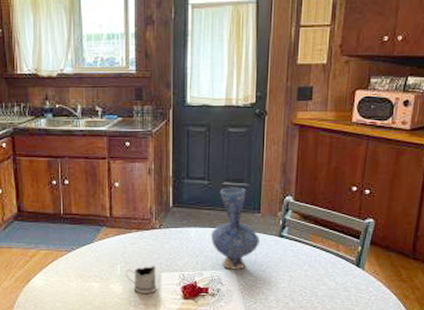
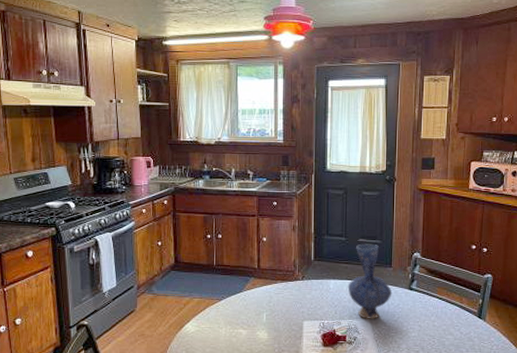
tea glass holder: present [126,265,157,293] -> none [271,314,299,341]

